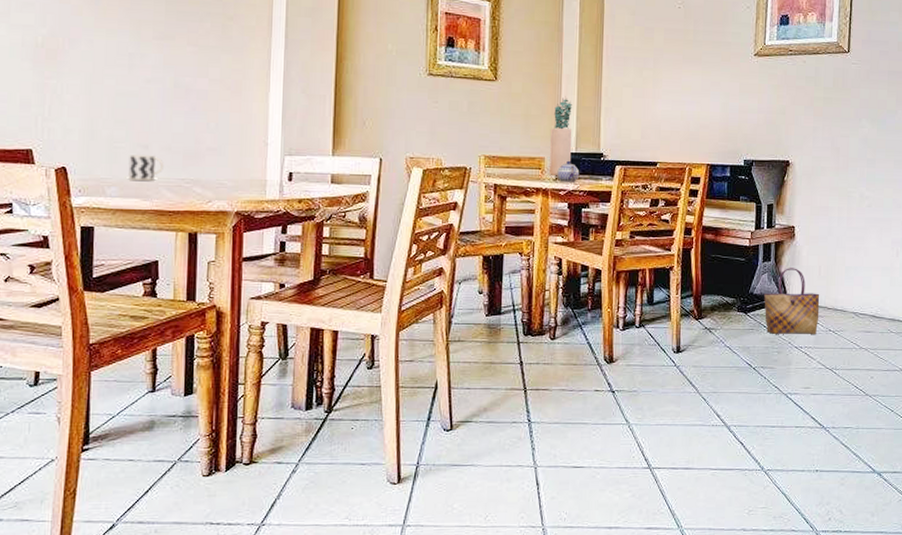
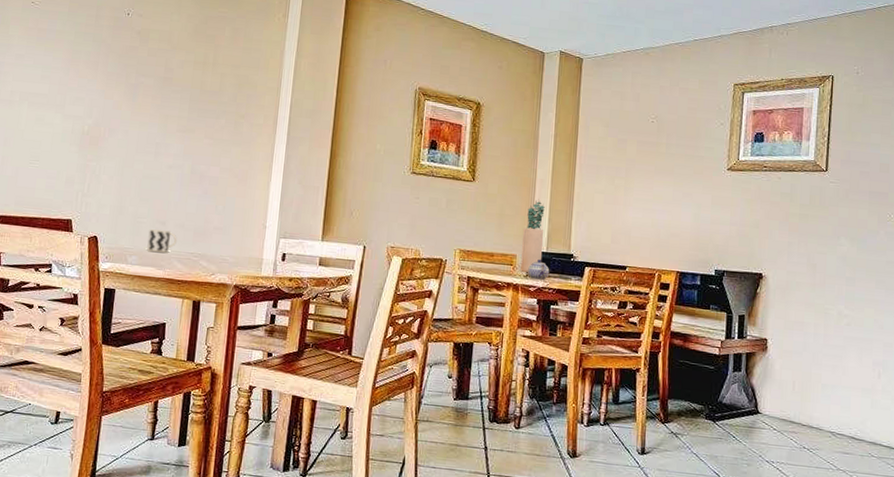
tote bag: present [764,268,820,334] -> none [733,380,794,450]

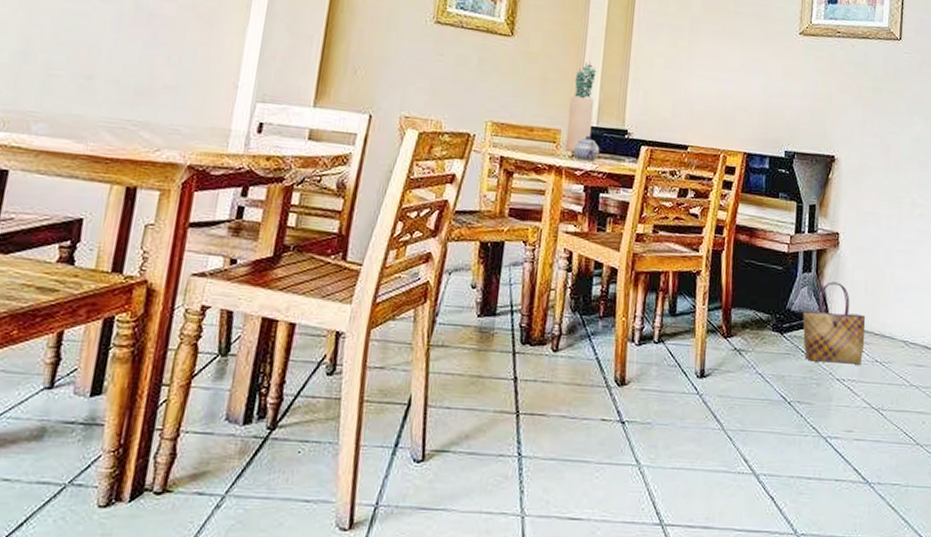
cup: present [147,229,177,253] -> none [61,85,108,119]
tote bag: none [733,380,794,450] -> present [802,281,866,365]

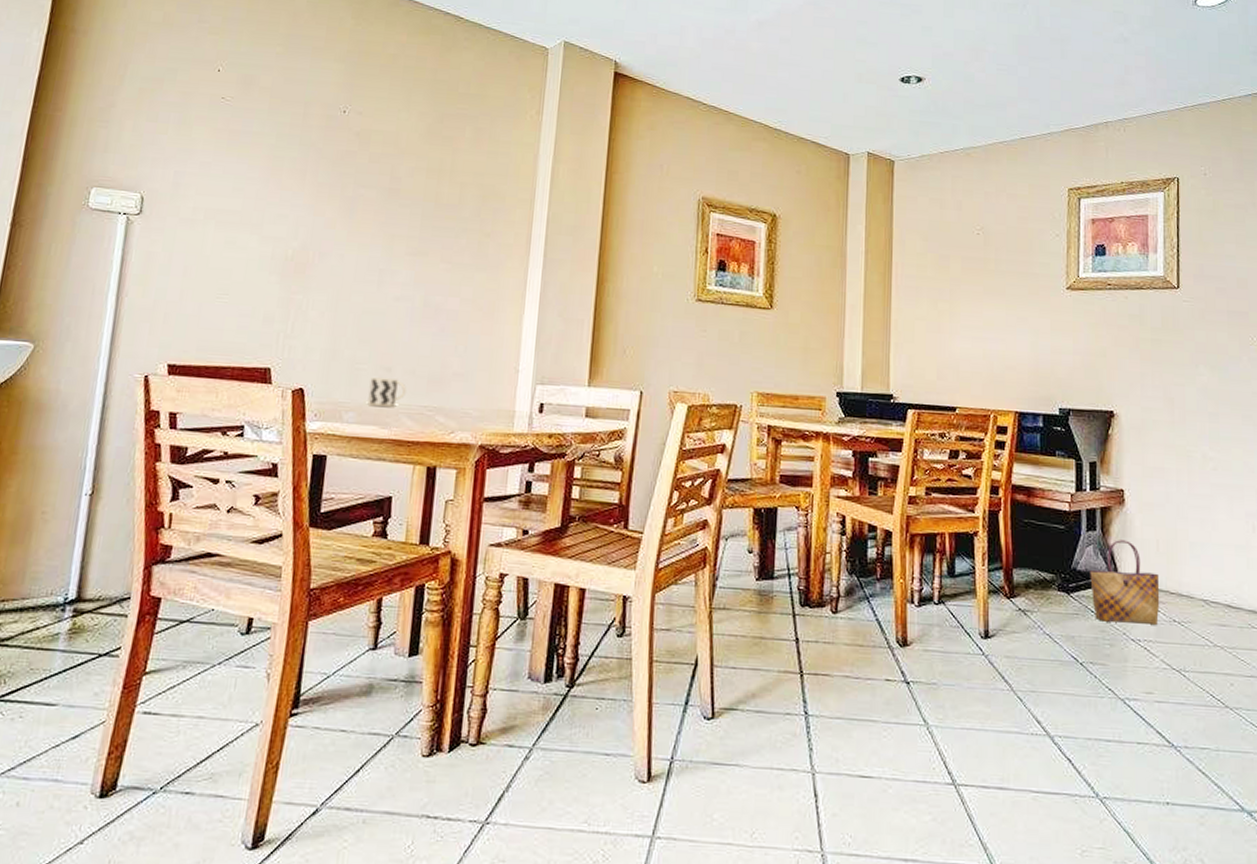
cup: none [61,85,108,119] -> present [367,377,406,407]
vase: present [565,61,596,153] -> none [831,328,858,419]
teapot: present [573,135,600,163] -> none [840,401,866,428]

